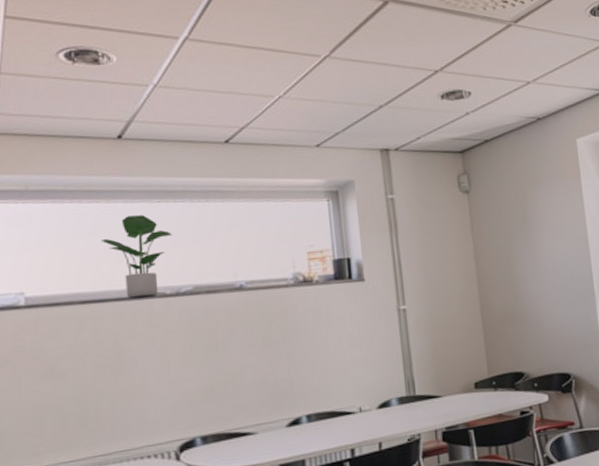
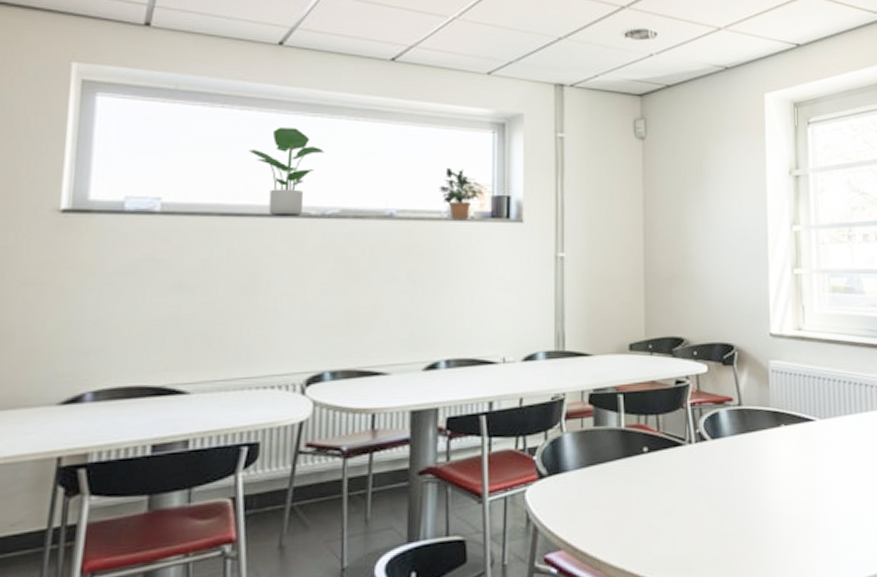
potted plant: none [282,237,328,286] -> present [439,167,487,220]

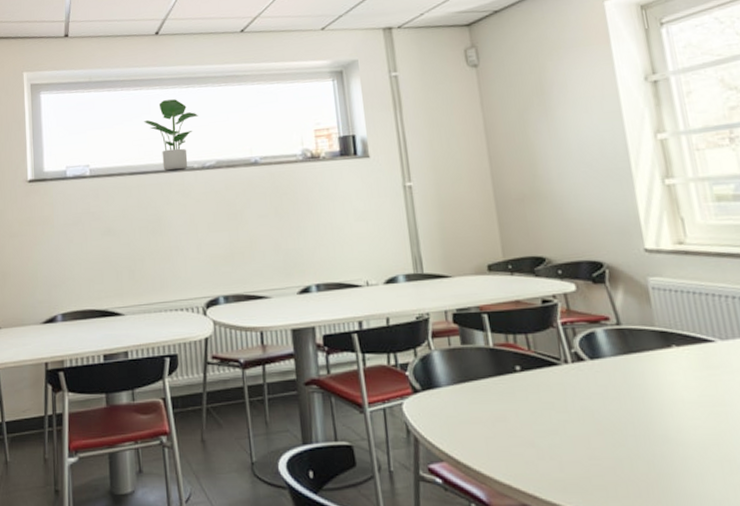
potted plant: present [439,167,487,220] -> none [292,116,334,162]

